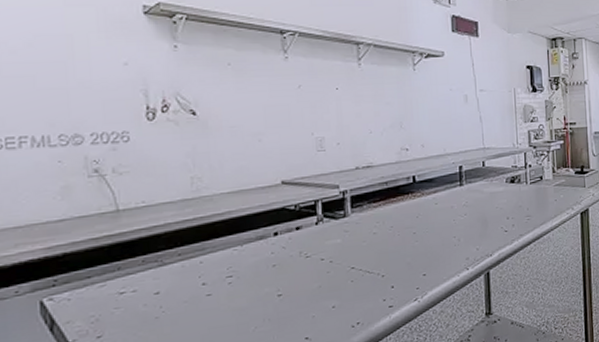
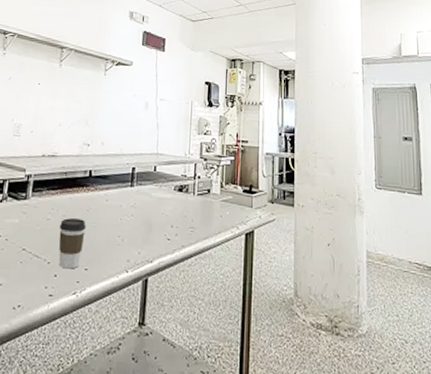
coffee cup: none [389,227,418,279] -> present [59,218,86,269]

